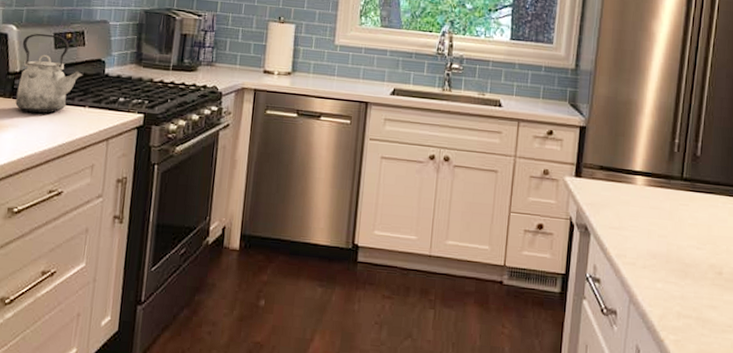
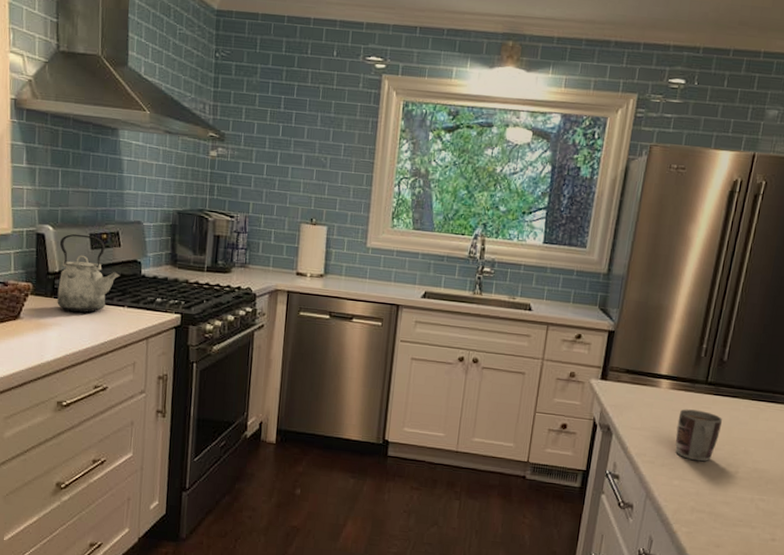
mug: none [655,206,701,263] -> present [675,409,722,462]

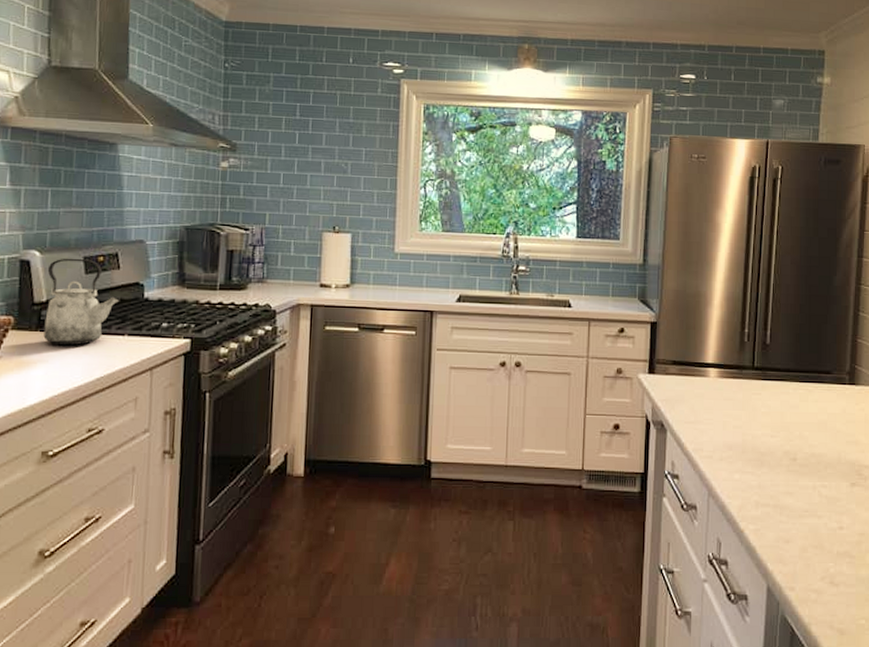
mug: present [675,409,722,462] -> none [730,397,773,451]

